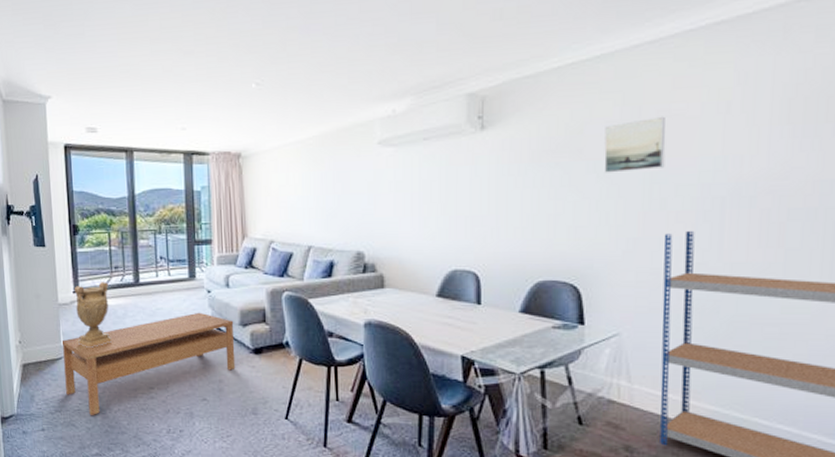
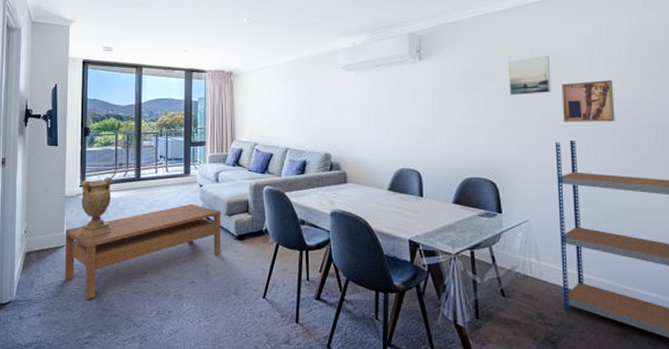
wall art: none [678,147,757,207] -> present [561,80,615,122]

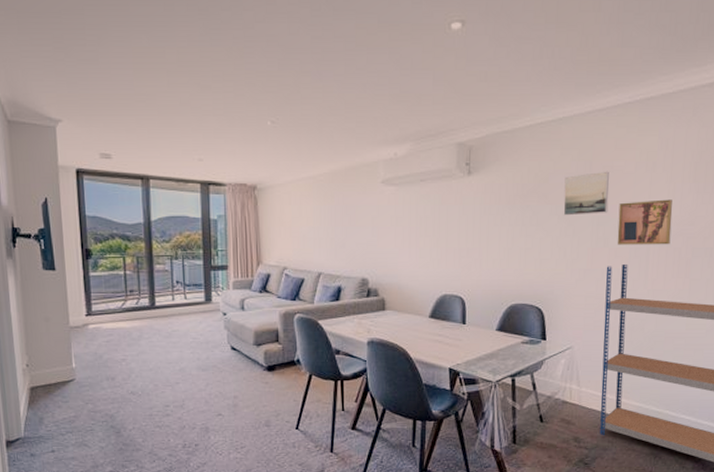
coffee table: present [65,203,221,299] -> none [73,333,250,434]
decorative urn: present [79,177,113,237] -> none [87,305,127,370]

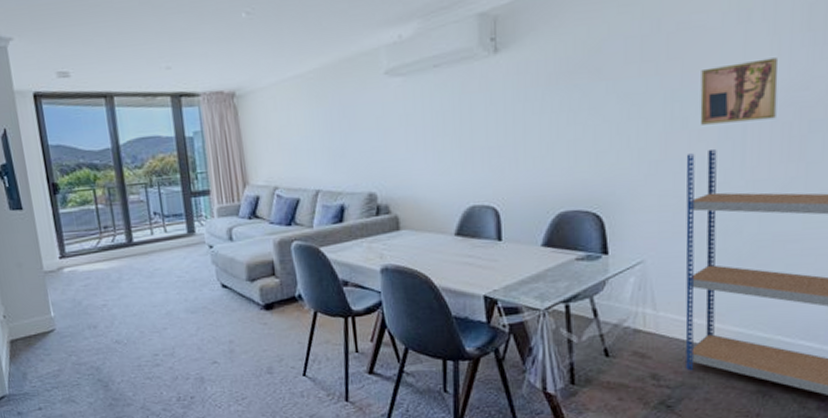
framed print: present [563,171,609,216] -> none [624,28,687,93]

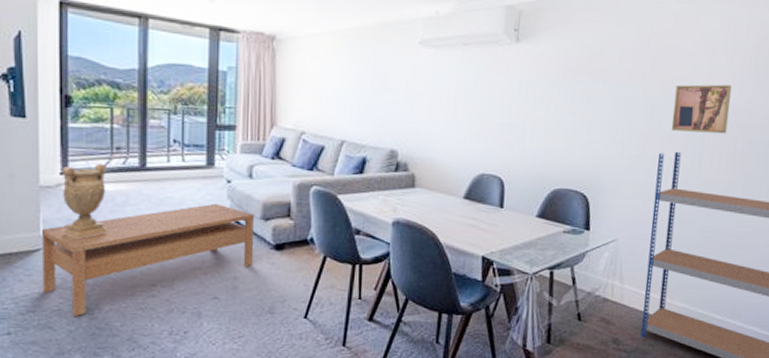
coffee table: none [51,269,246,389] -> present [41,203,255,316]
decorative urn: none [61,244,109,318] -> present [62,164,108,240]

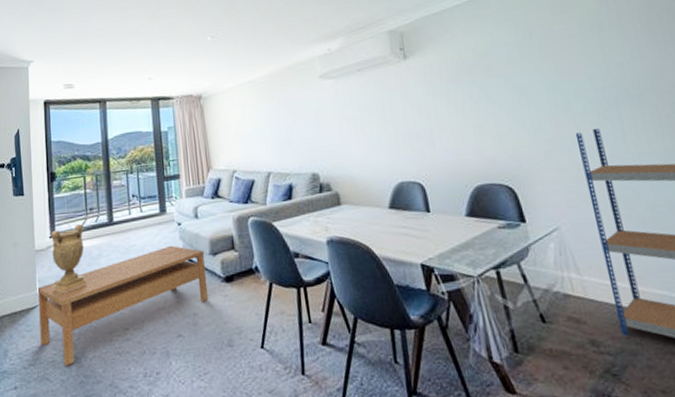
wall art: present [671,84,732,134] -> none [571,55,643,109]

